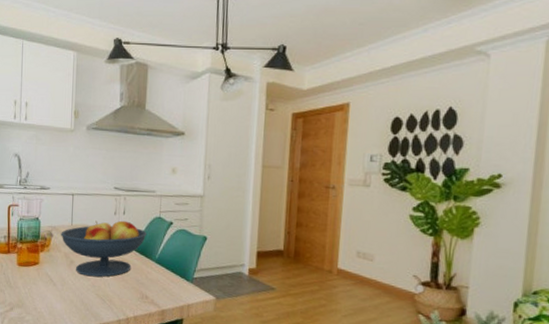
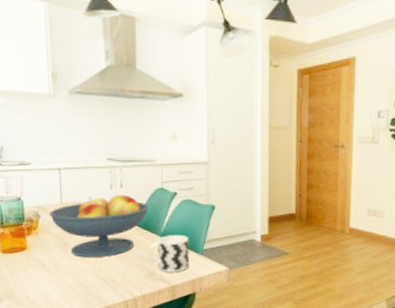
cup: none [143,261,181,298] -> present [148,235,190,273]

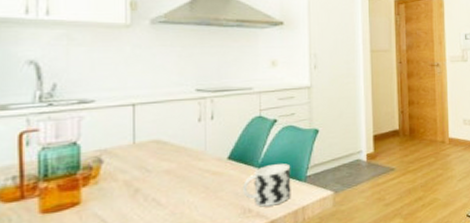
fruit bowl: present [49,194,150,258] -> none [117,126,246,204]

